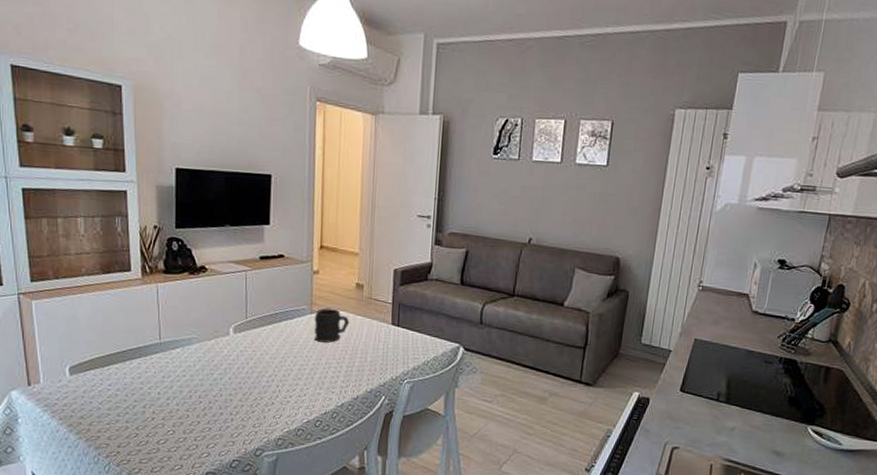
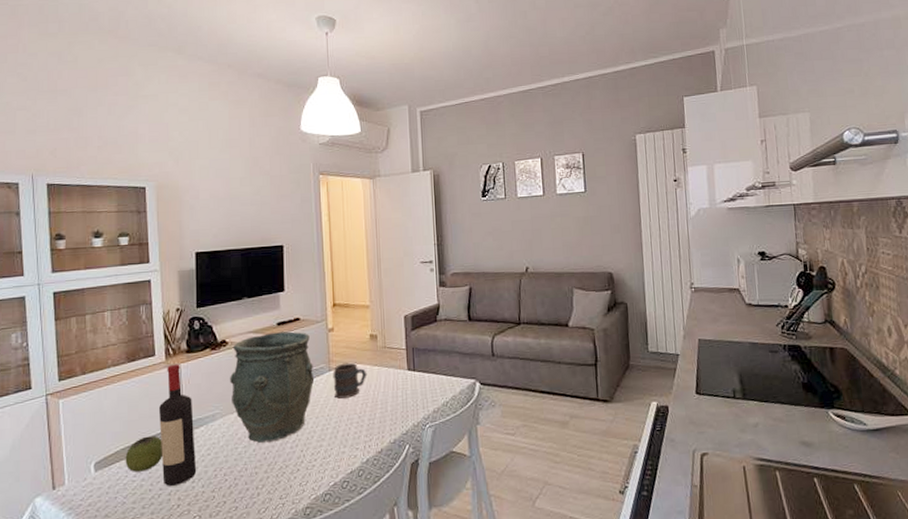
apple: none [100,349,138,382] -> present [125,435,162,472]
wine bottle: none [134,282,172,400] -> present [158,364,197,486]
vase: none [208,265,295,373] -> present [230,331,315,443]

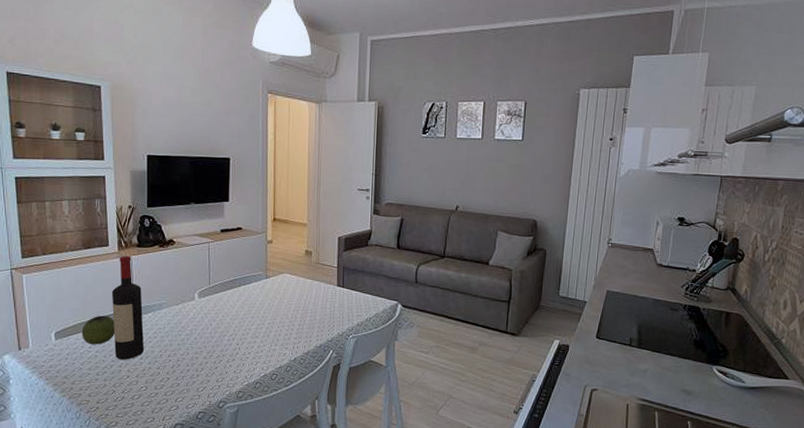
vase: present [230,331,315,443] -> none [176,238,252,333]
mug: present [333,362,368,399] -> none [269,273,301,304]

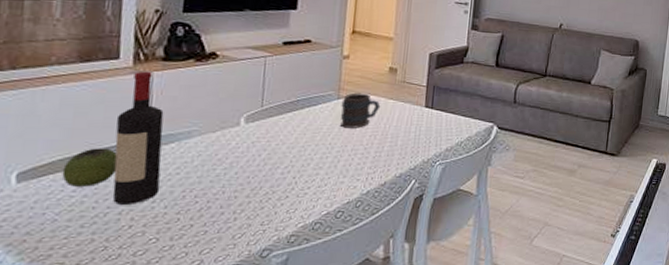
mug: none [269,273,301,304] -> present [340,93,381,128]

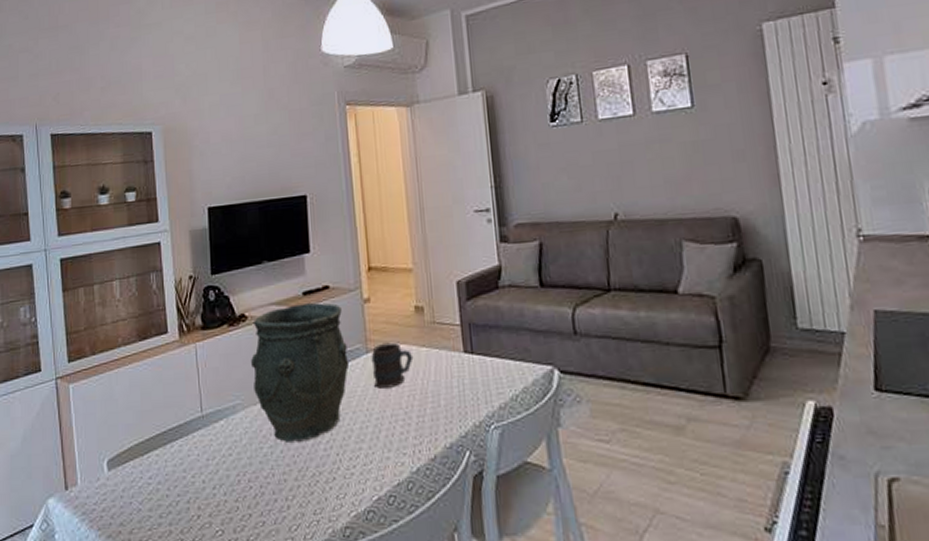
apple: present [62,148,117,187] -> none [139,429,179,473]
wine bottle: present [112,71,164,204] -> none [173,343,218,492]
vase: none [215,51,320,166] -> present [251,303,350,442]

